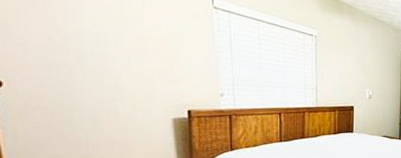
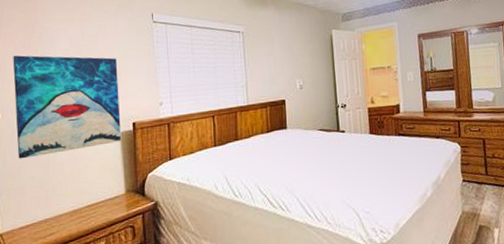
wall art: none [18,15,174,135] -> present [13,55,122,159]

